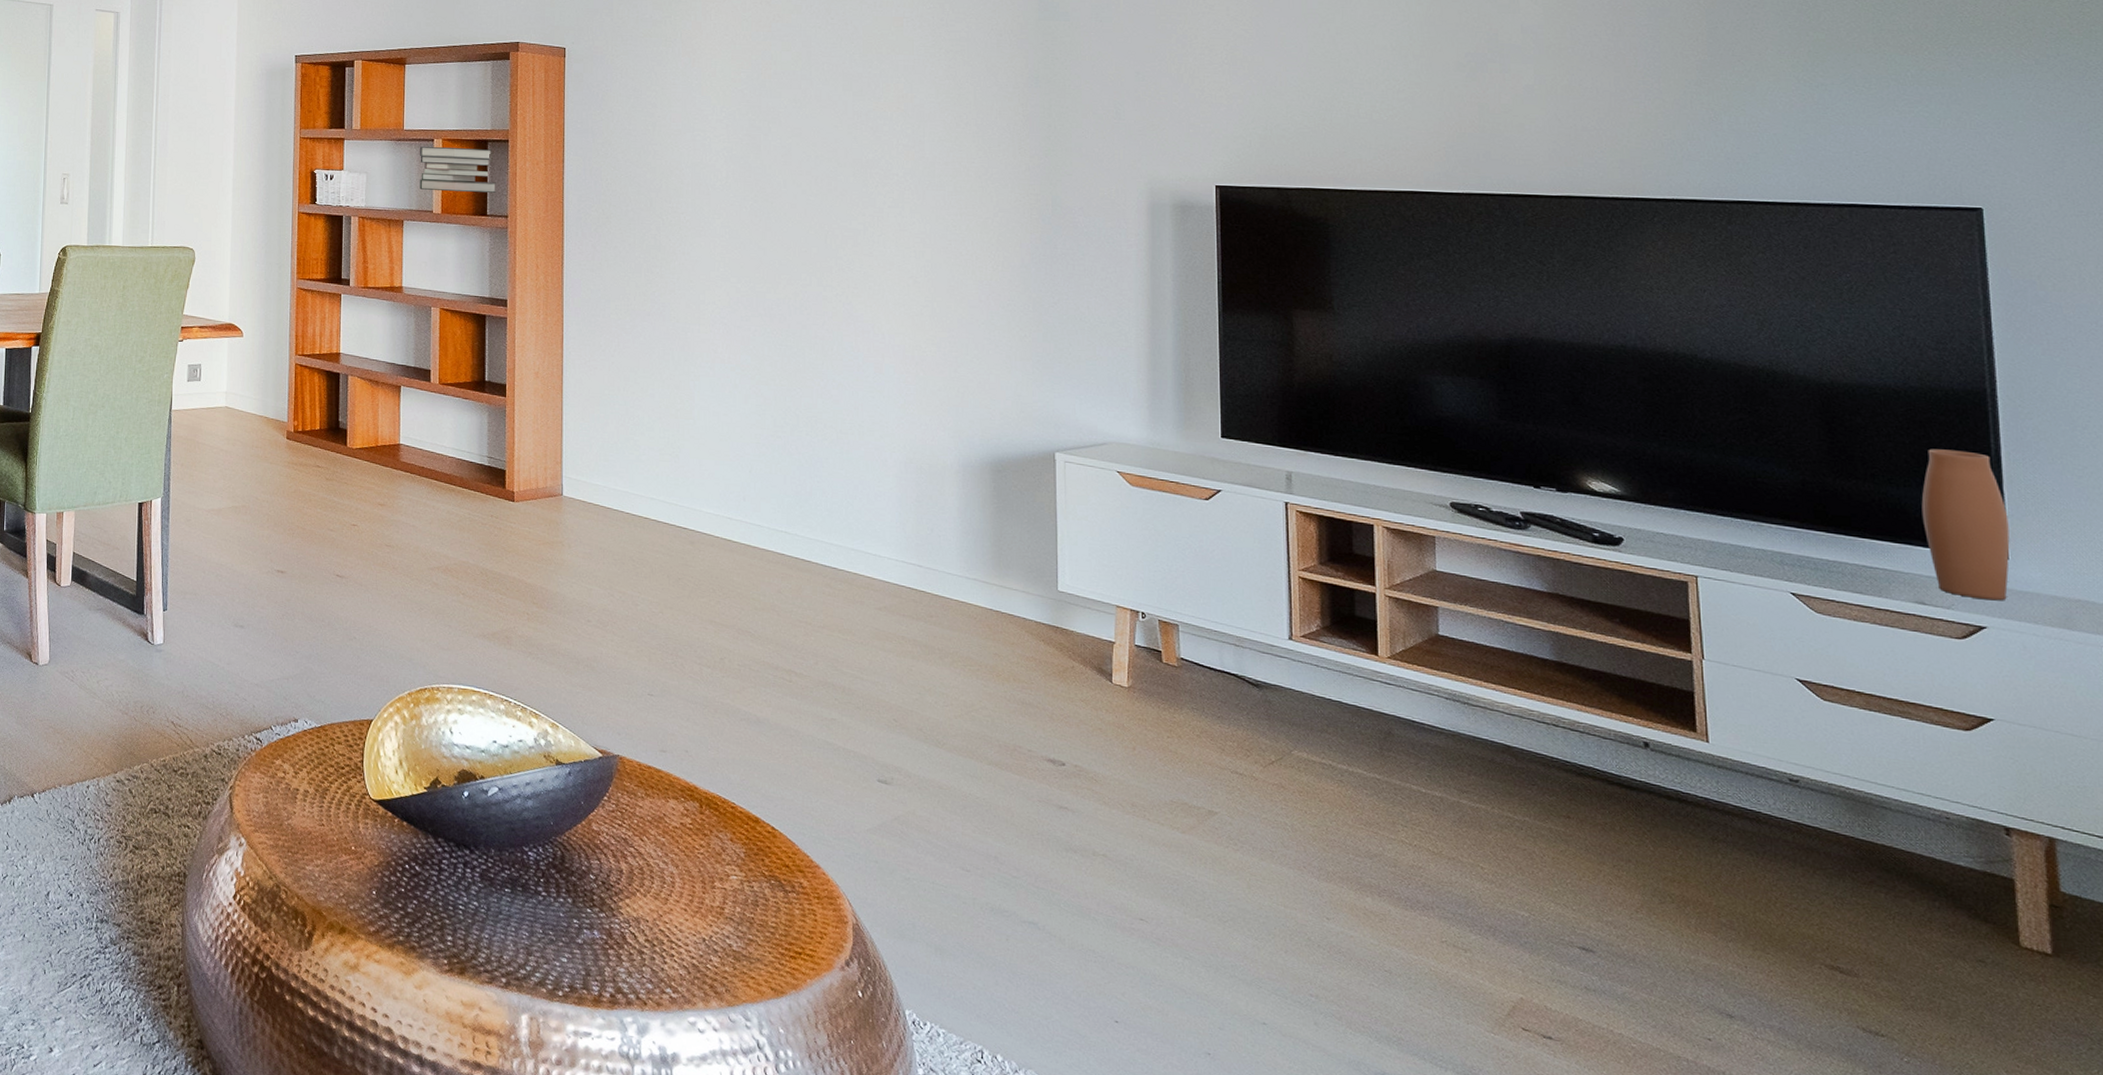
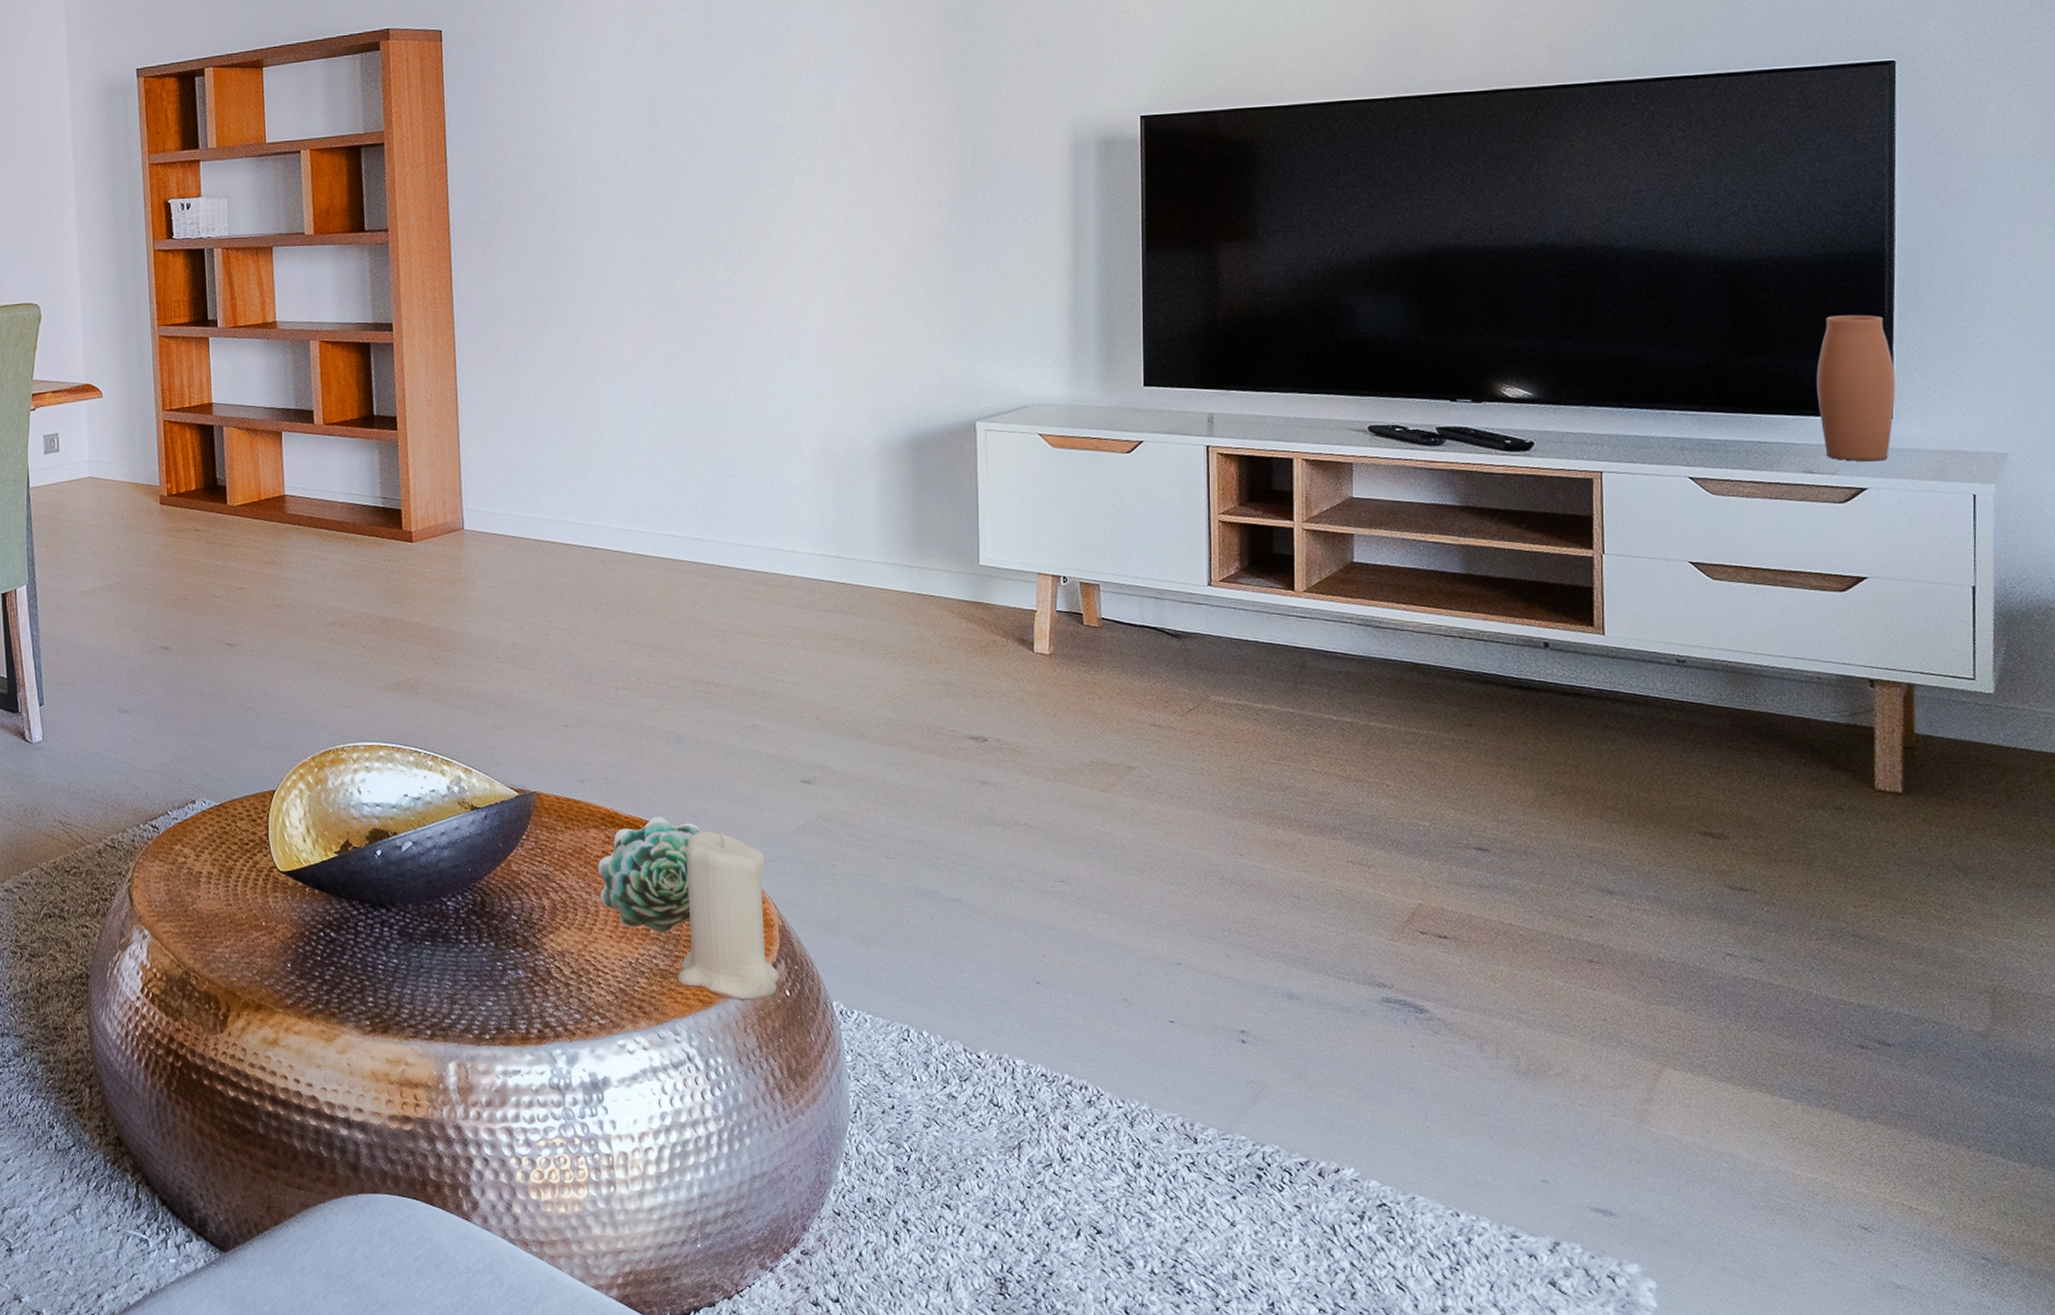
books: present [419,147,496,193] -> none [286,156,373,210]
succulent plant: none [676,796,778,915] -> present [598,816,702,934]
candle: none [749,817,853,996] -> present [677,831,780,1000]

